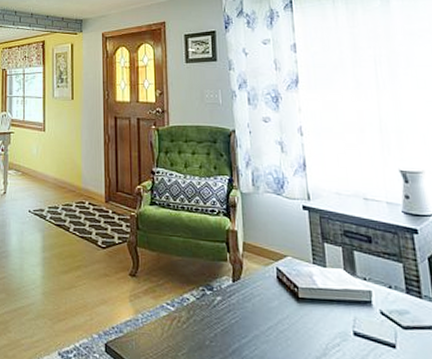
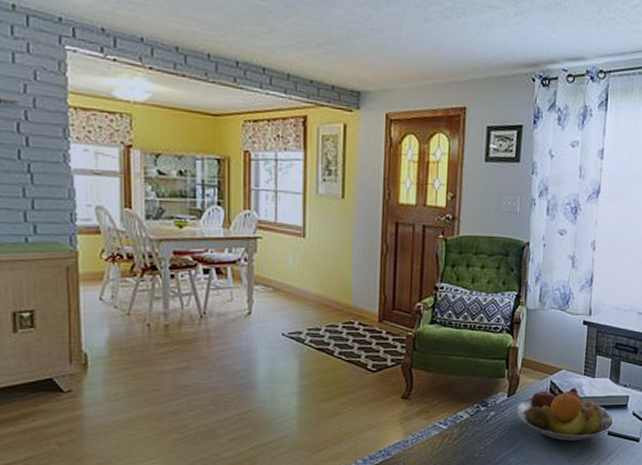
fruit bowl: none [242,274,360,339] -> present [515,386,615,441]

